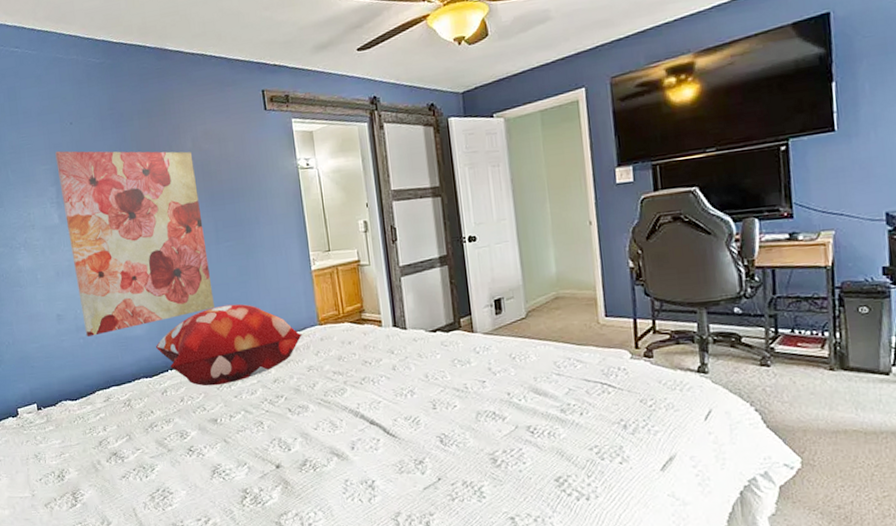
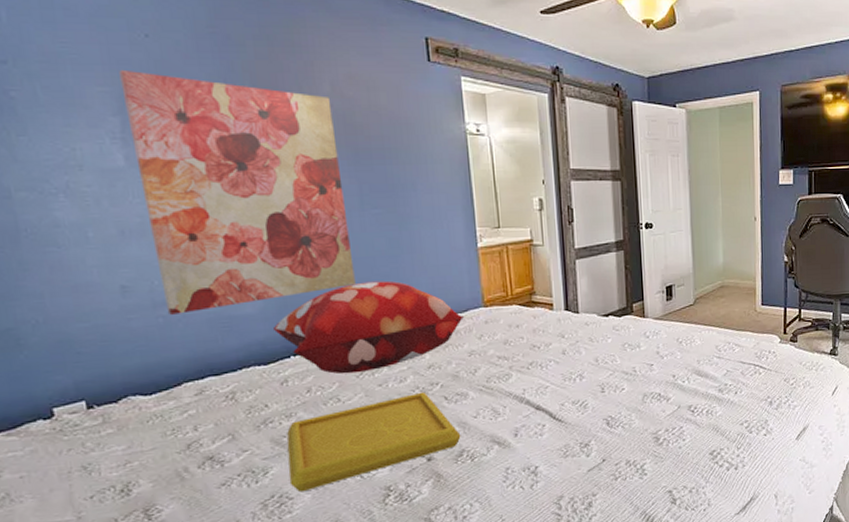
serving tray: none [167,403,304,489] -> present [287,392,461,492]

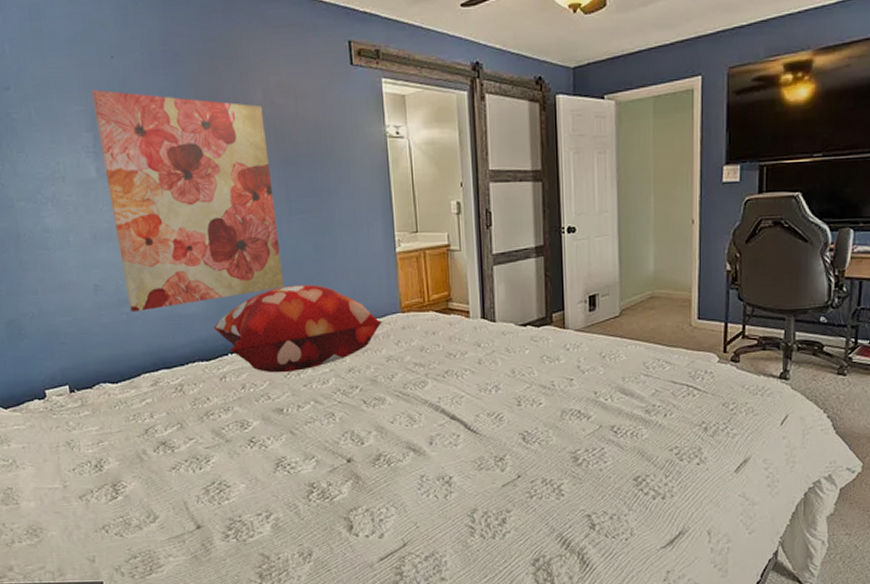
serving tray: present [287,392,461,492] -> none [225,394,379,482]

